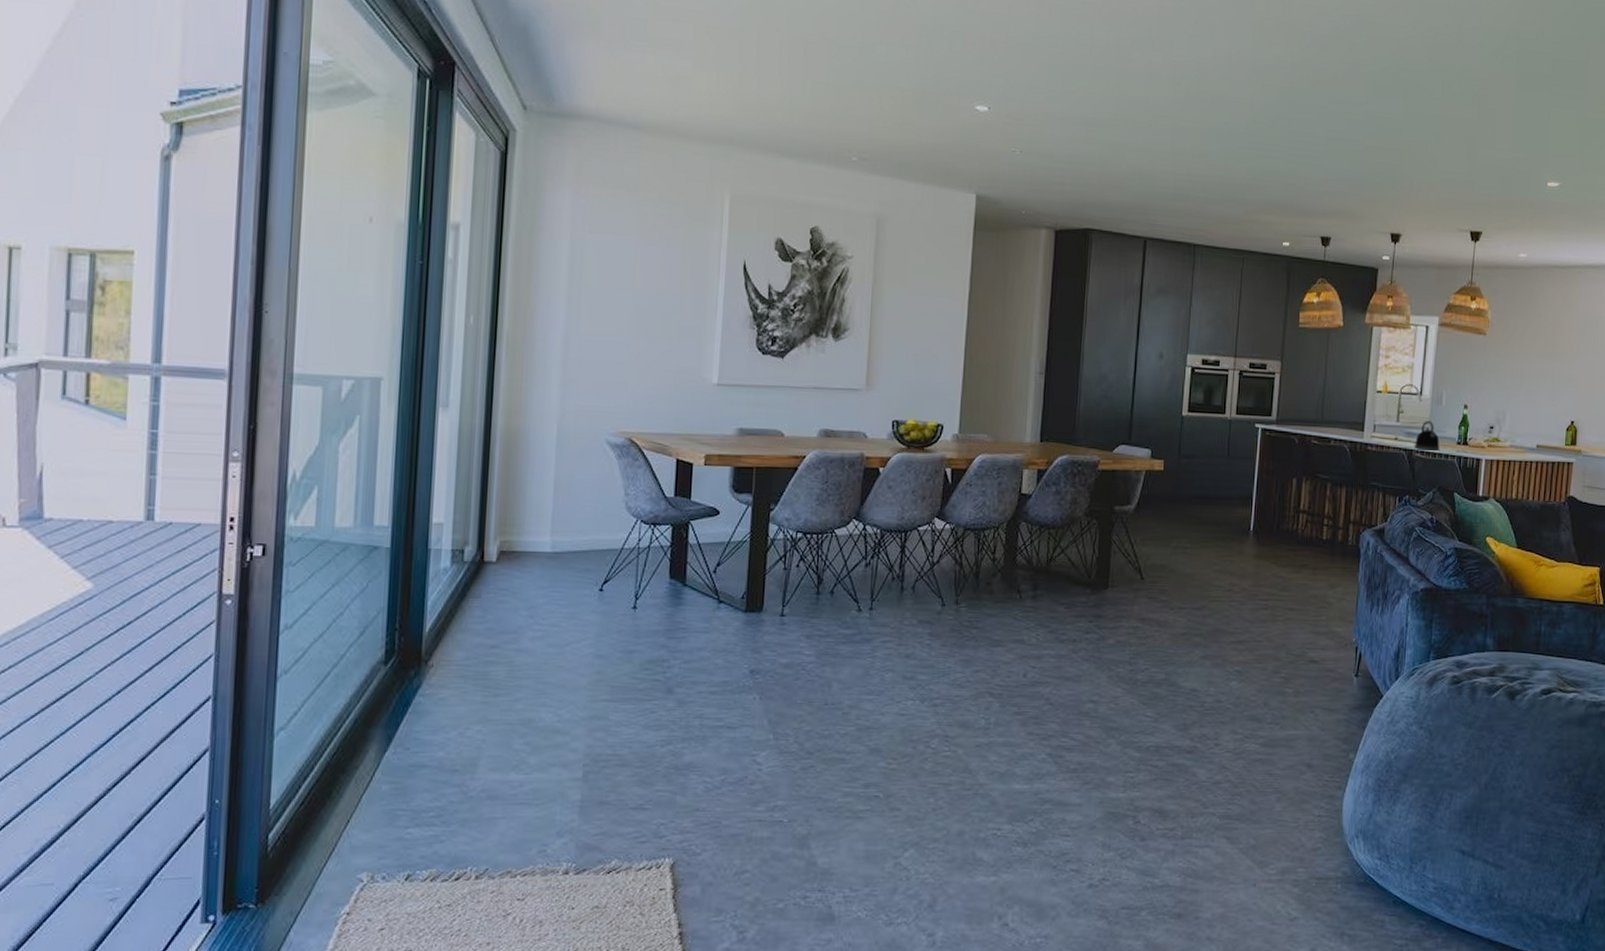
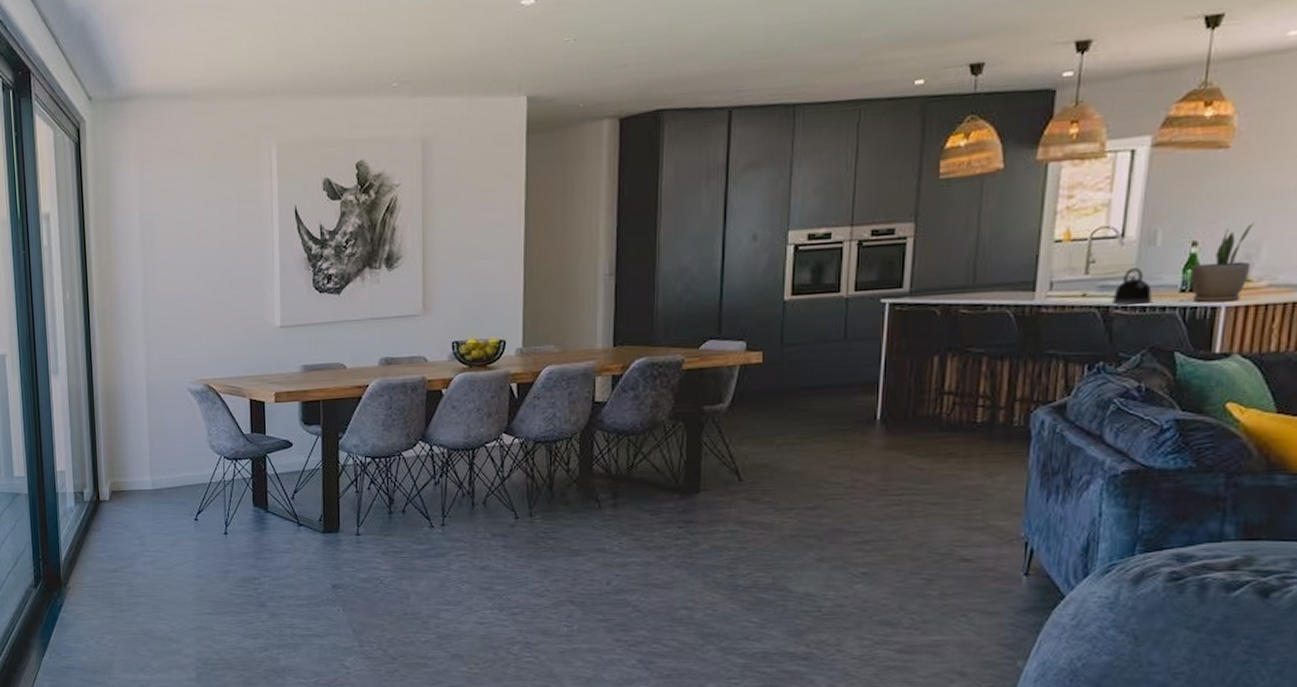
potted plant: none [1464,395,1501,456] -> present [1191,222,1254,303]

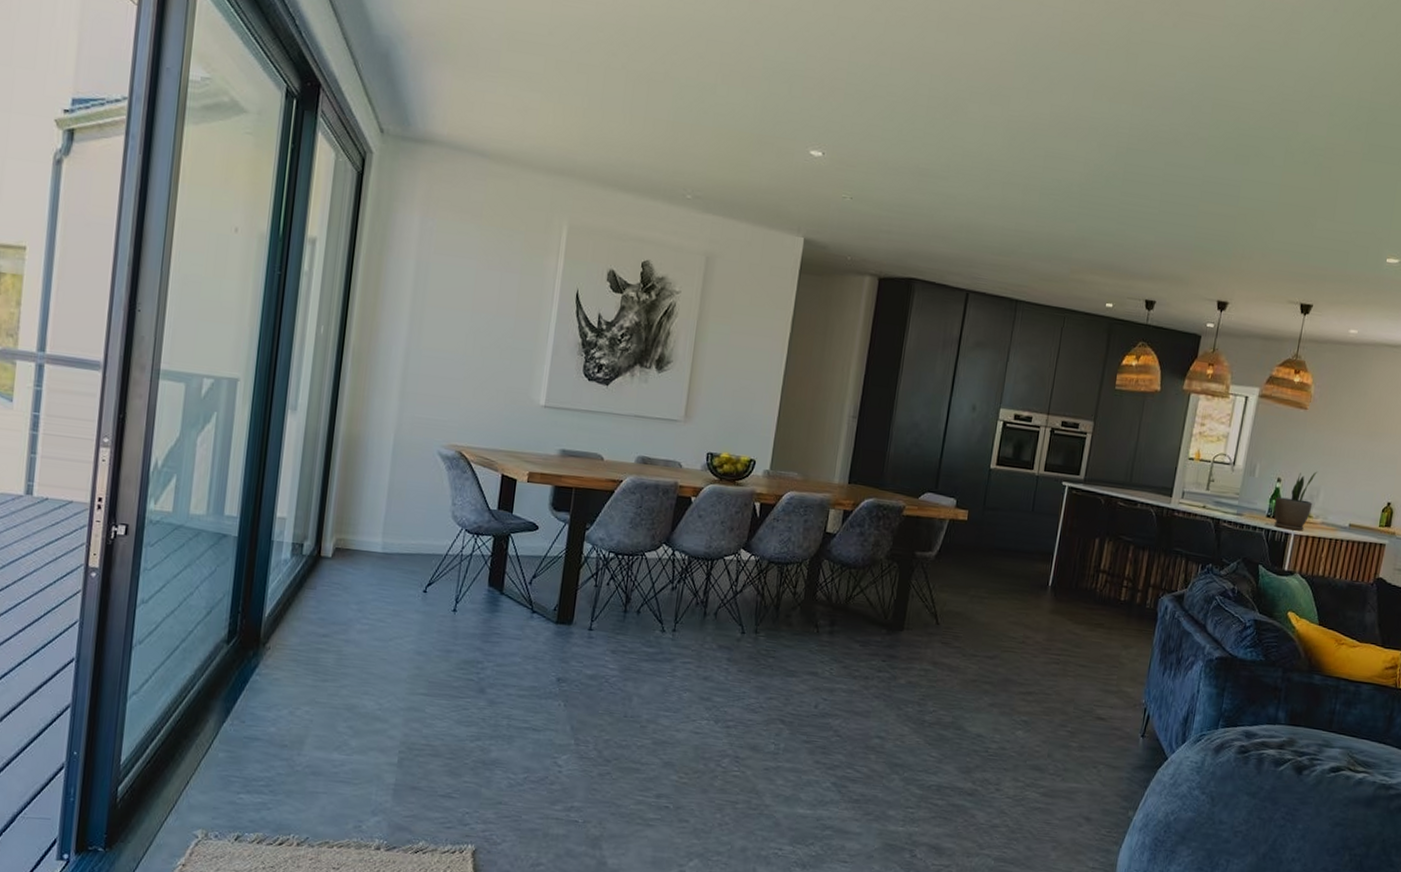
kettle: present [1111,267,1152,305] -> none [1222,490,1249,522]

